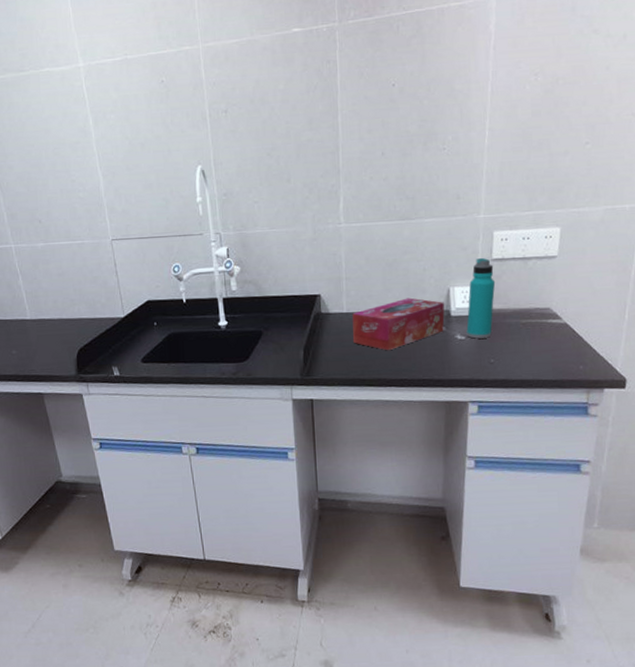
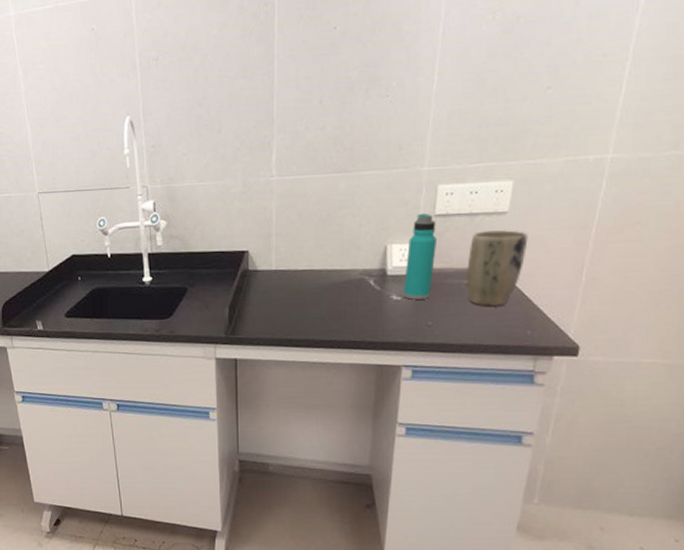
tissue box: present [352,297,445,350] -> none [280,255,381,310]
plant pot: none [523,272,577,344] -> present [467,230,528,306]

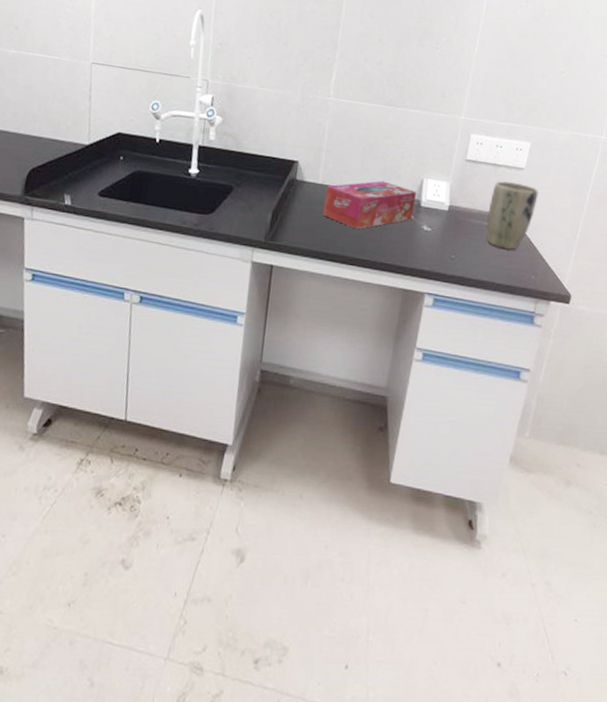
tissue box: none [280,255,381,310] -> present [322,180,417,229]
water bottle: present [403,213,438,300] -> none [433,155,467,234]

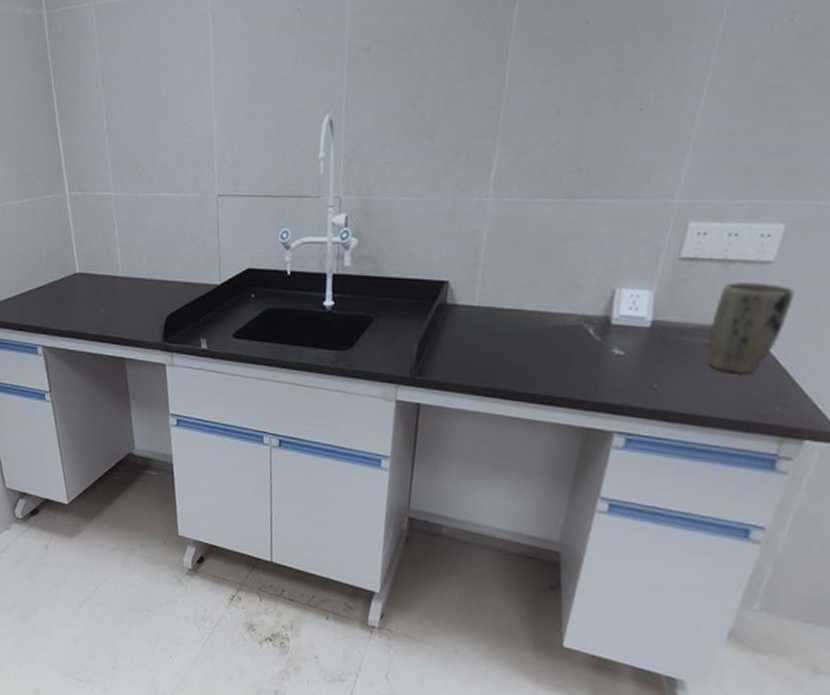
tissue box: present [322,180,417,229] -> none [479,296,606,357]

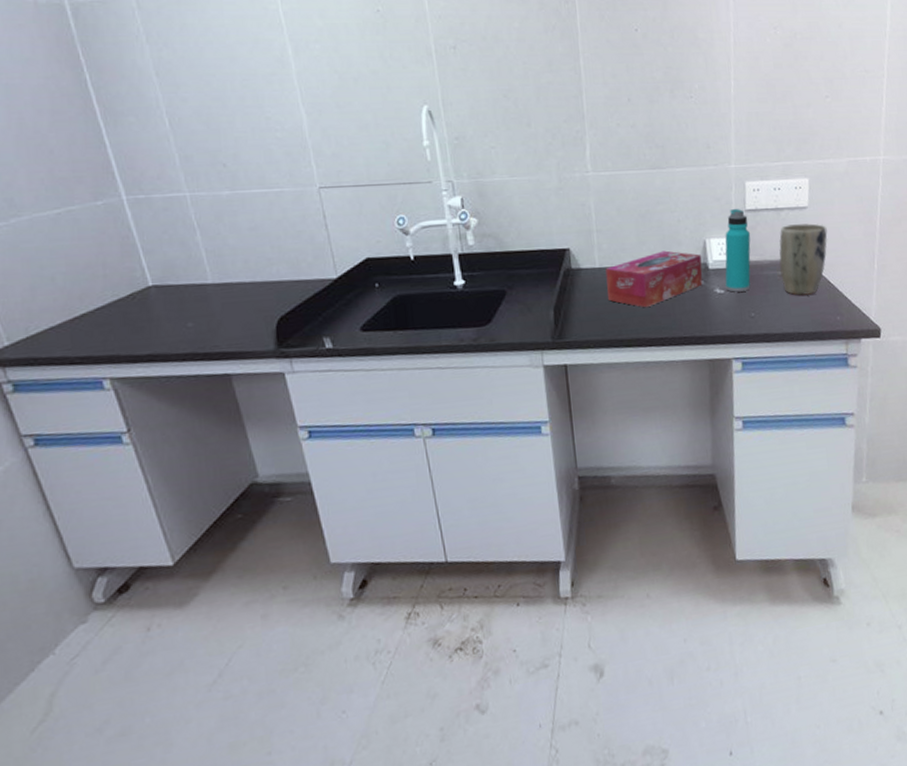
tissue box: none [479,296,606,357] -> present [605,250,703,307]
water bottle: none [627,254,681,357] -> present [725,208,751,292]

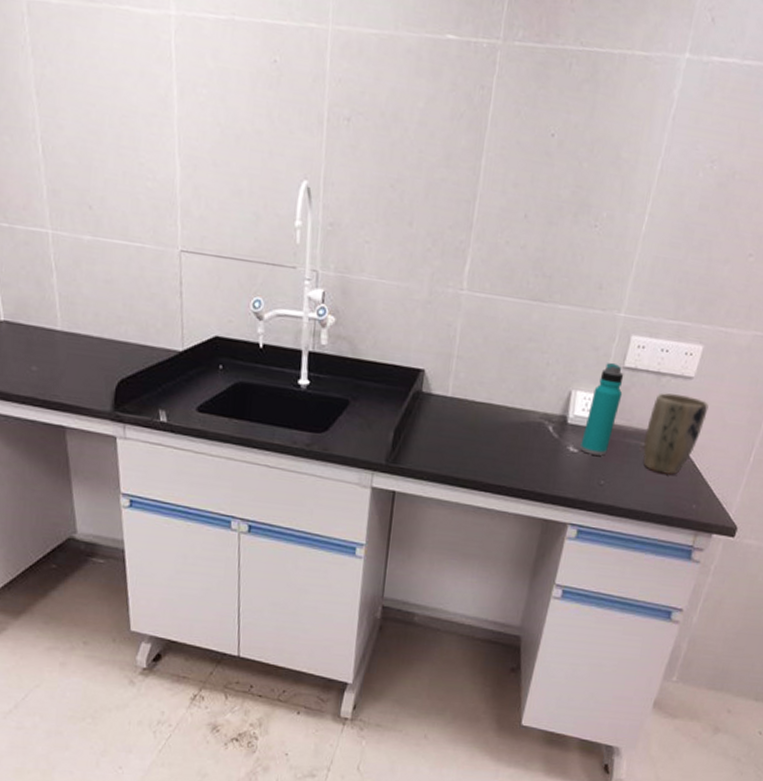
tissue box: present [605,250,703,307] -> none [452,393,564,450]

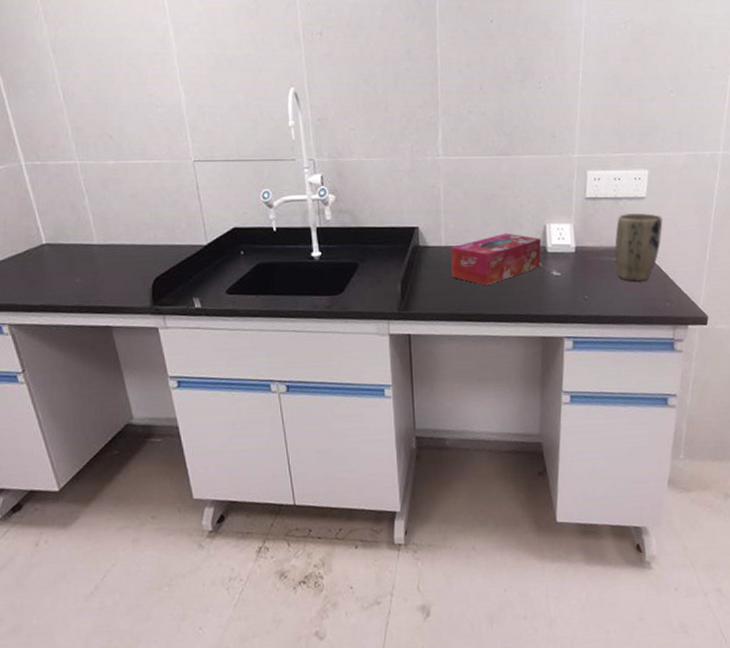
tissue box: none [452,393,564,450] -> present [451,233,542,285]
water bottle: present [580,362,624,456] -> none [562,195,589,275]

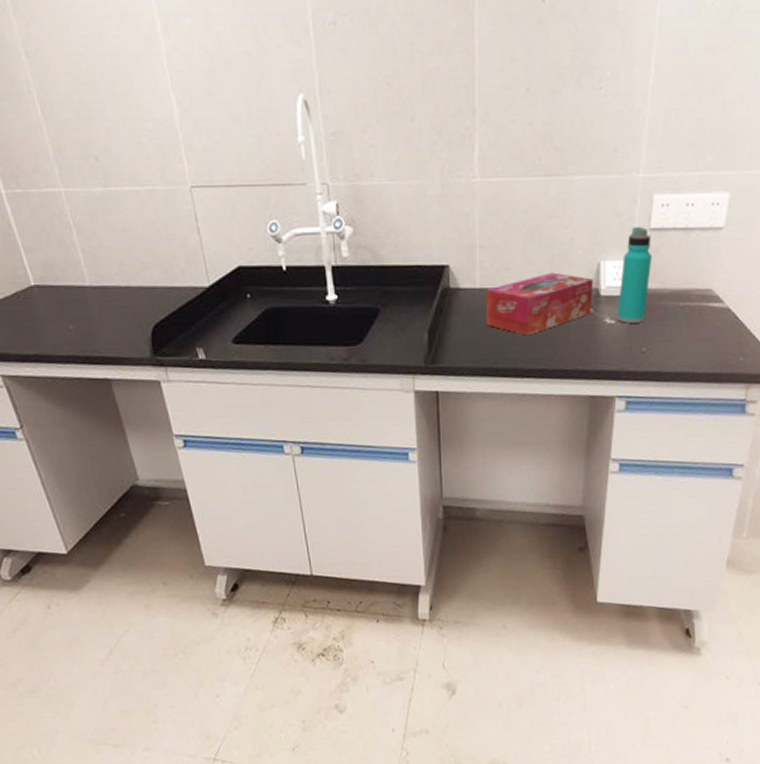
water bottle: none [562,195,589,275] -> present [617,226,653,323]
plant pot: present [615,213,663,281] -> none [682,247,743,331]

